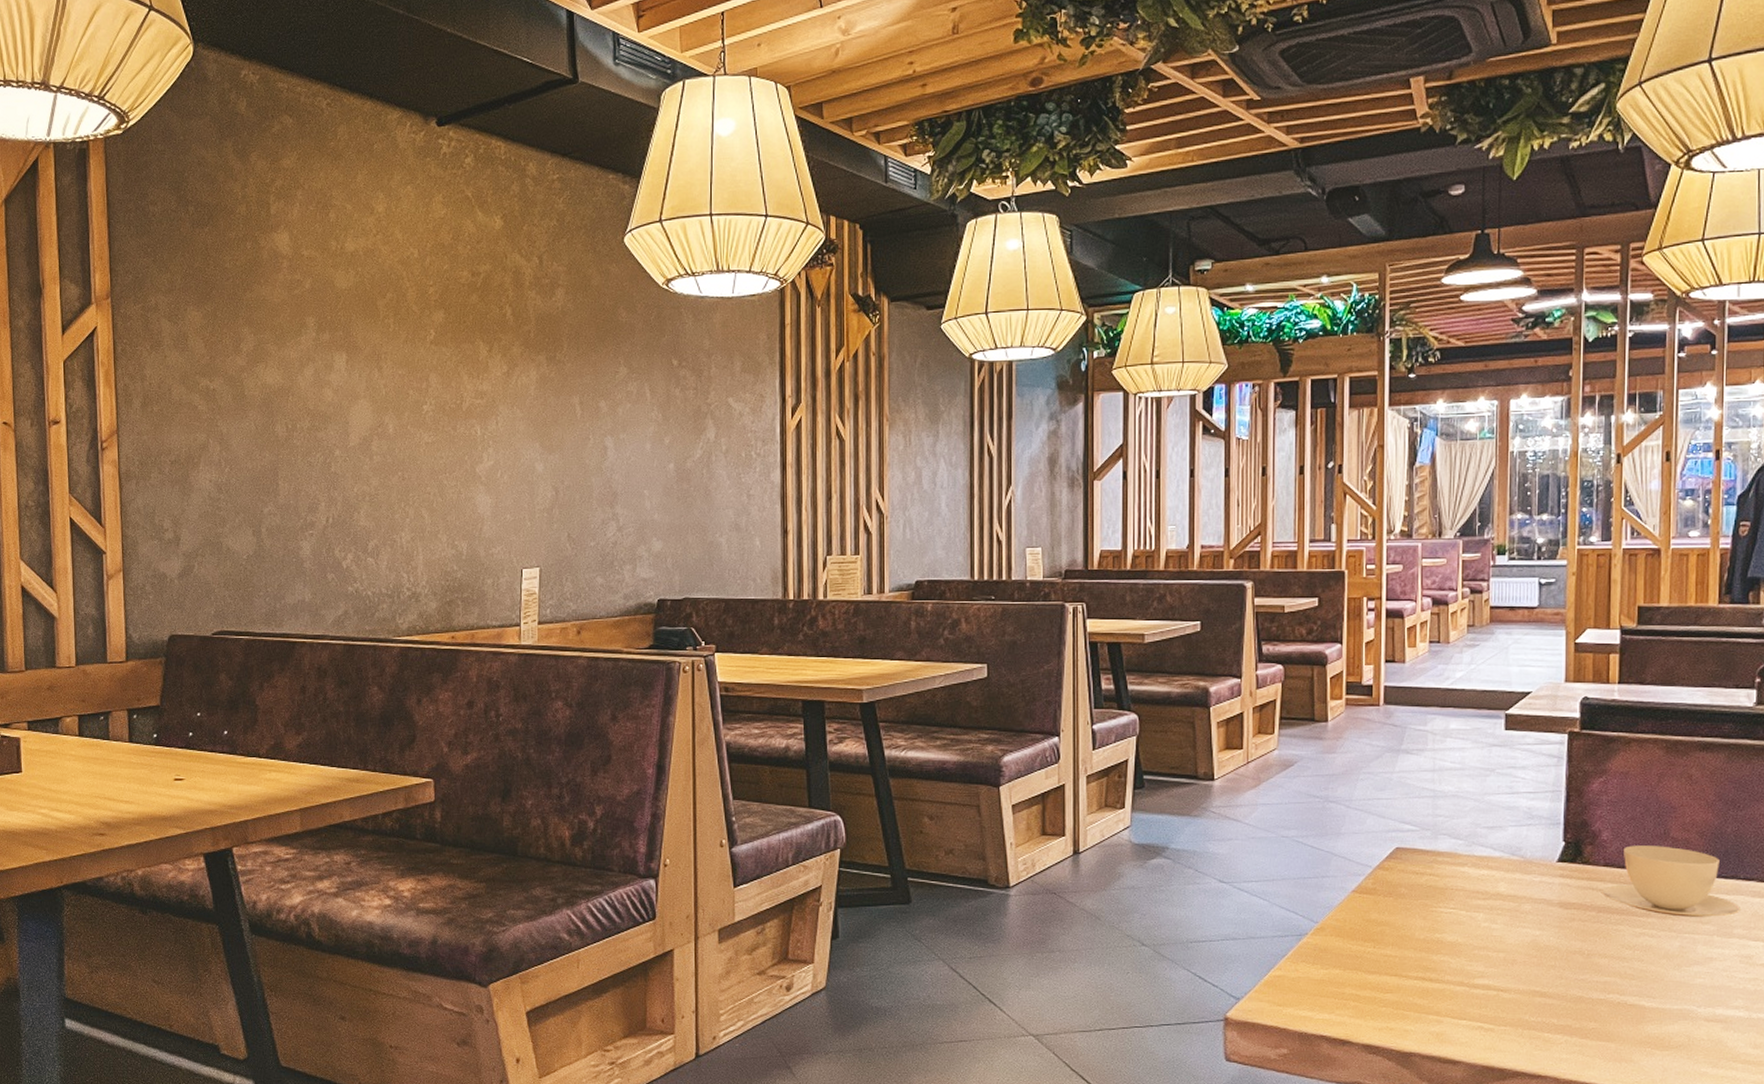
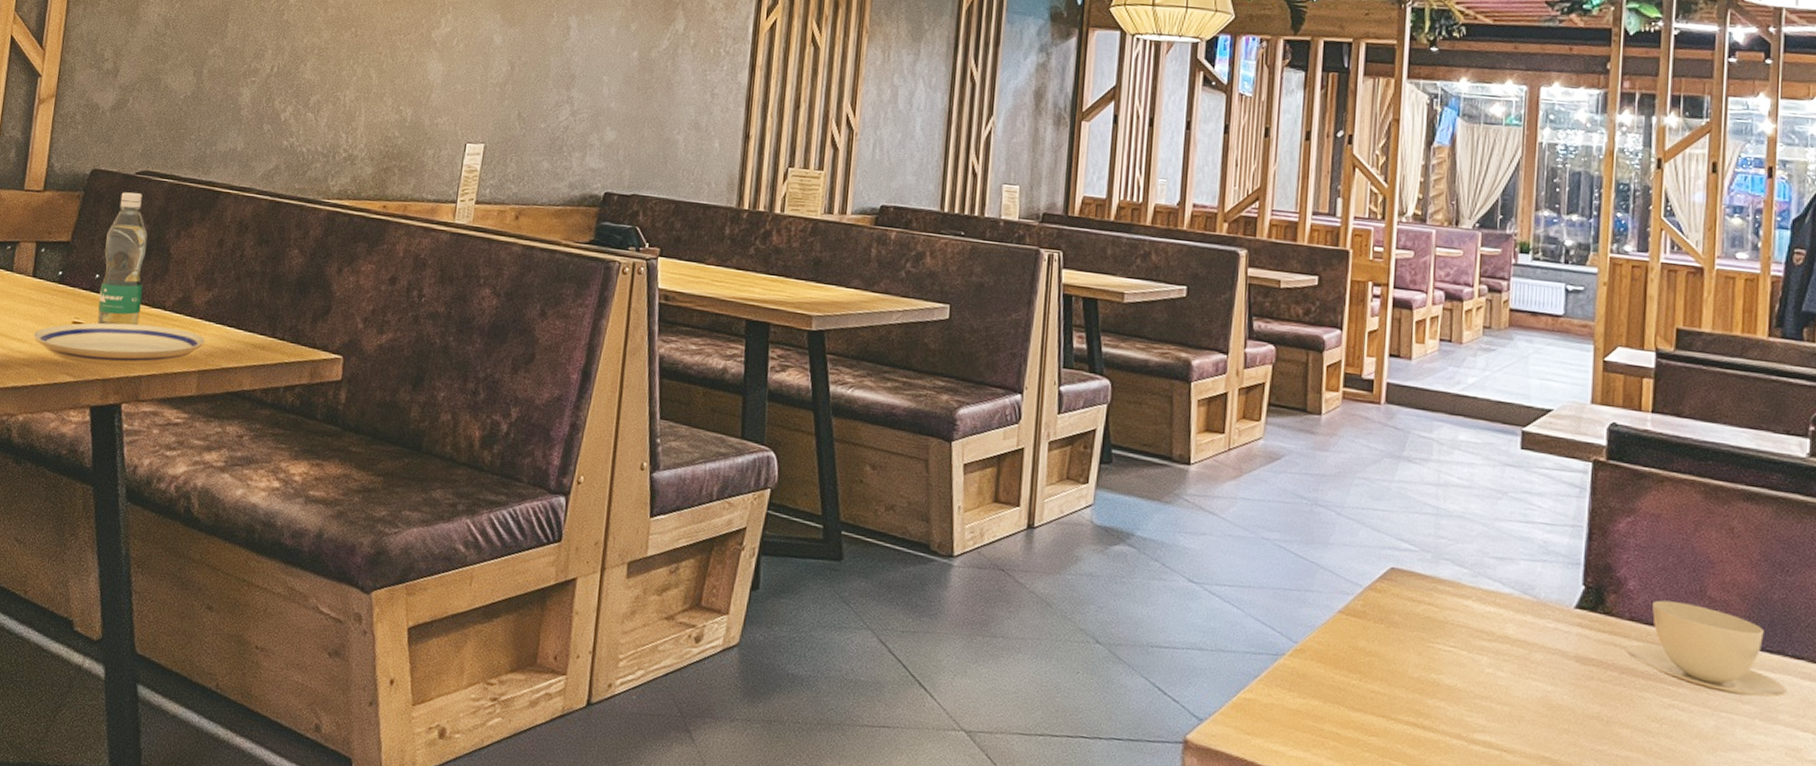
plate: none [139,773,302,816] -> present [33,322,205,366]
bottle: none [194,653,237,778] -> present [97,192,149,326]

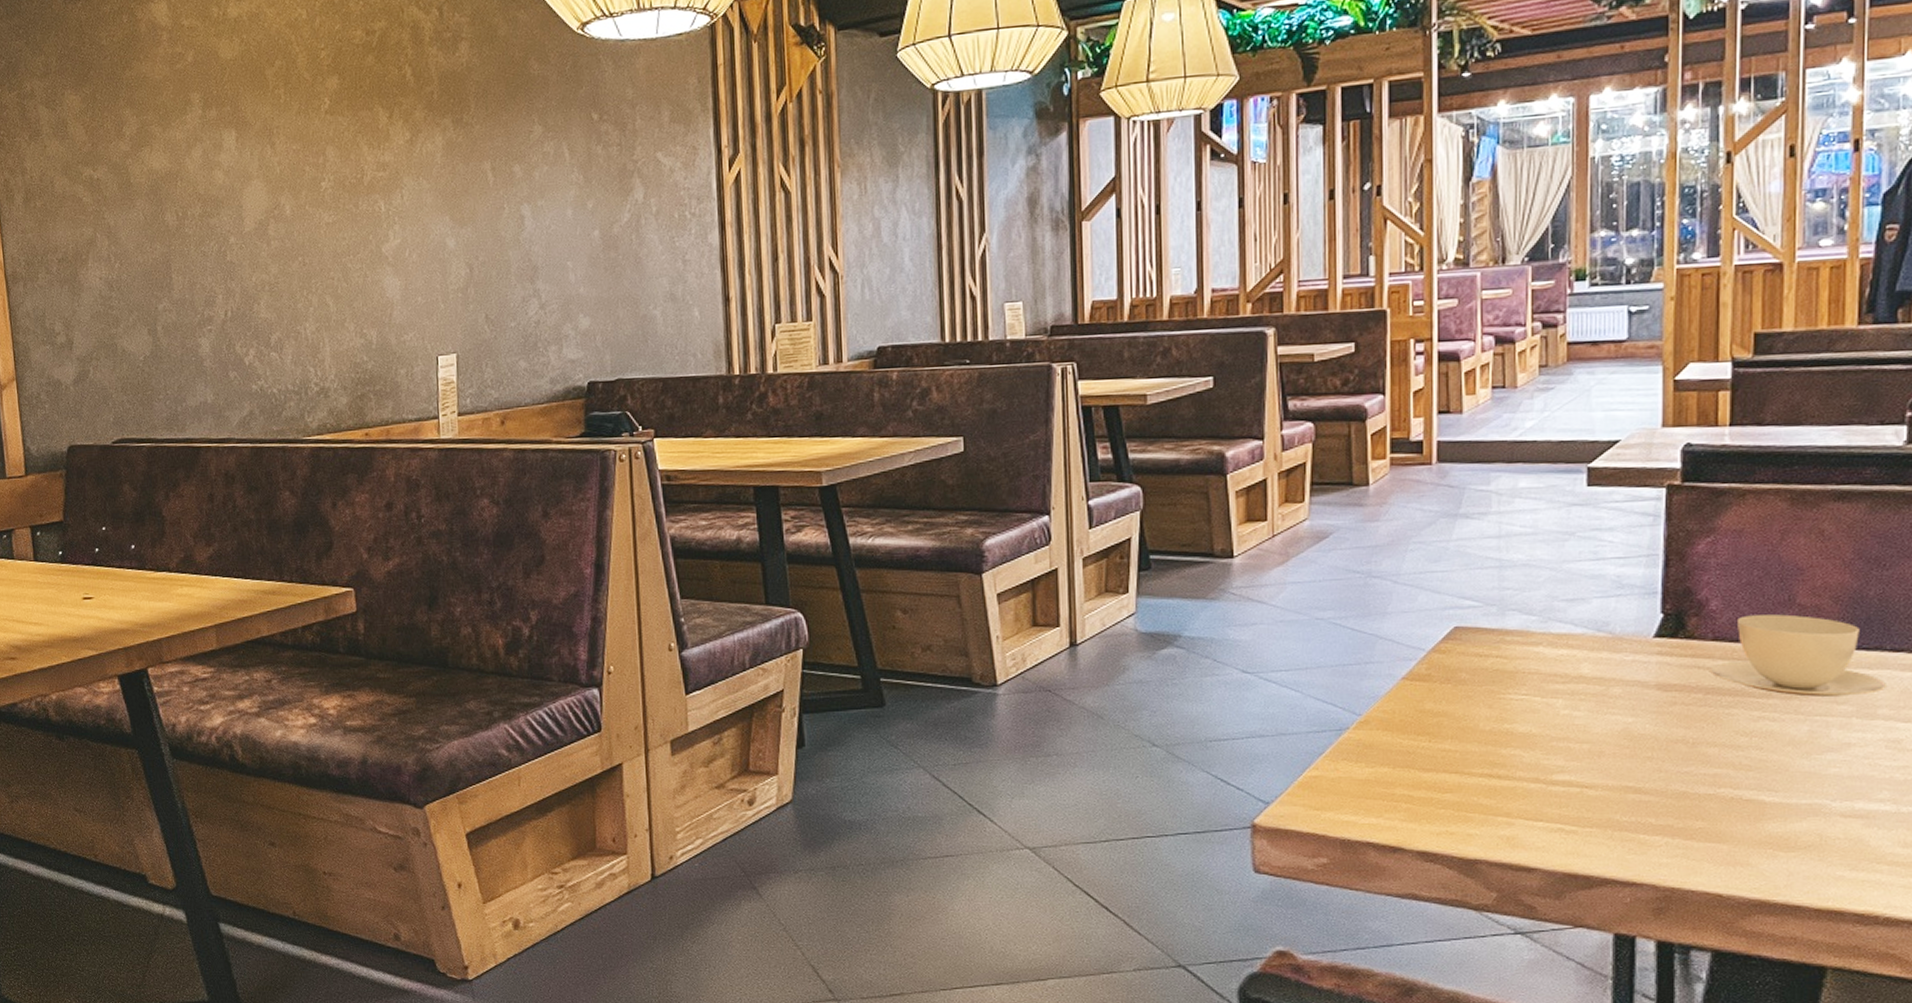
plate: present [33,322,205,366] -> none [48,588,215,636]
bottle: present [97,192,149,326] -> none [97,462,147,596]

